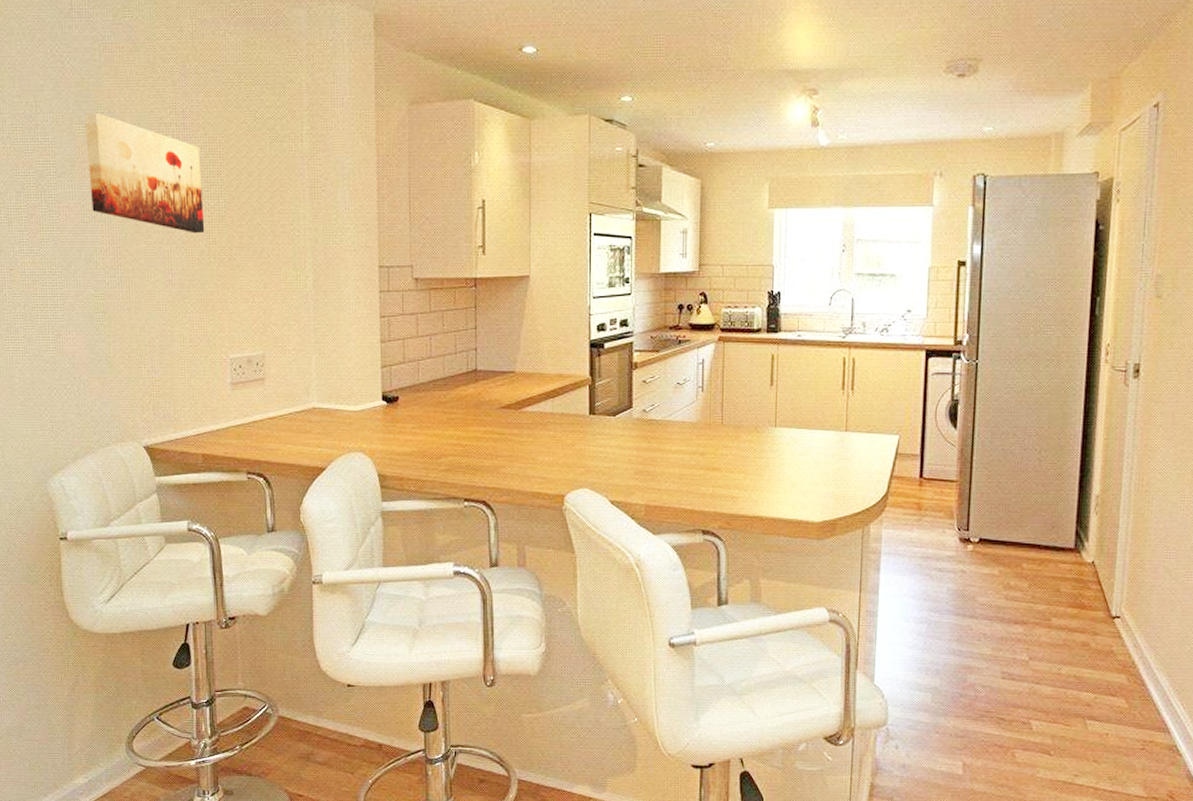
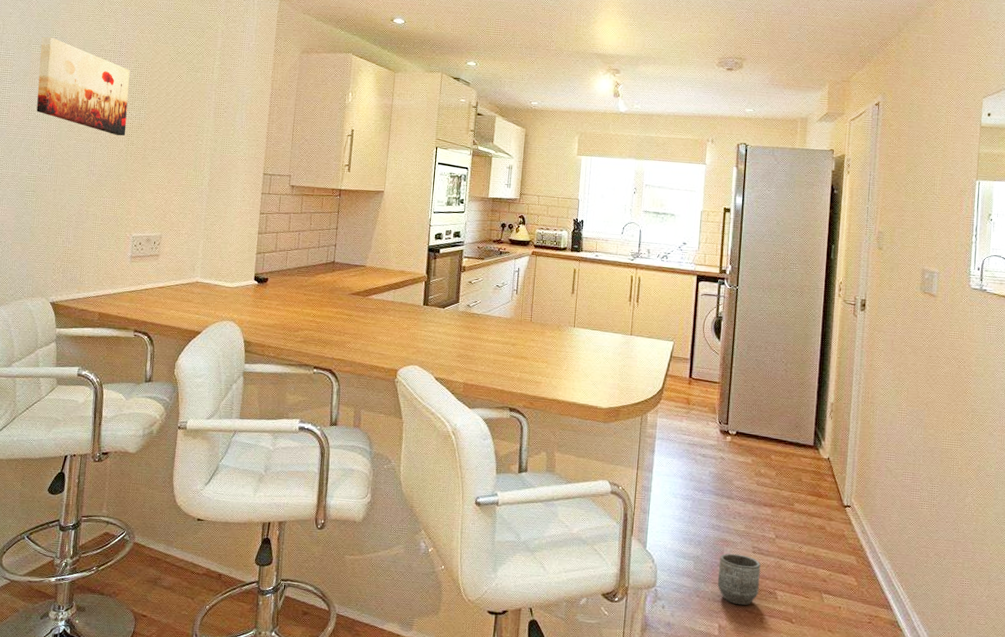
planter: none [960,681,1012,740] -> present [717,553,761,606]

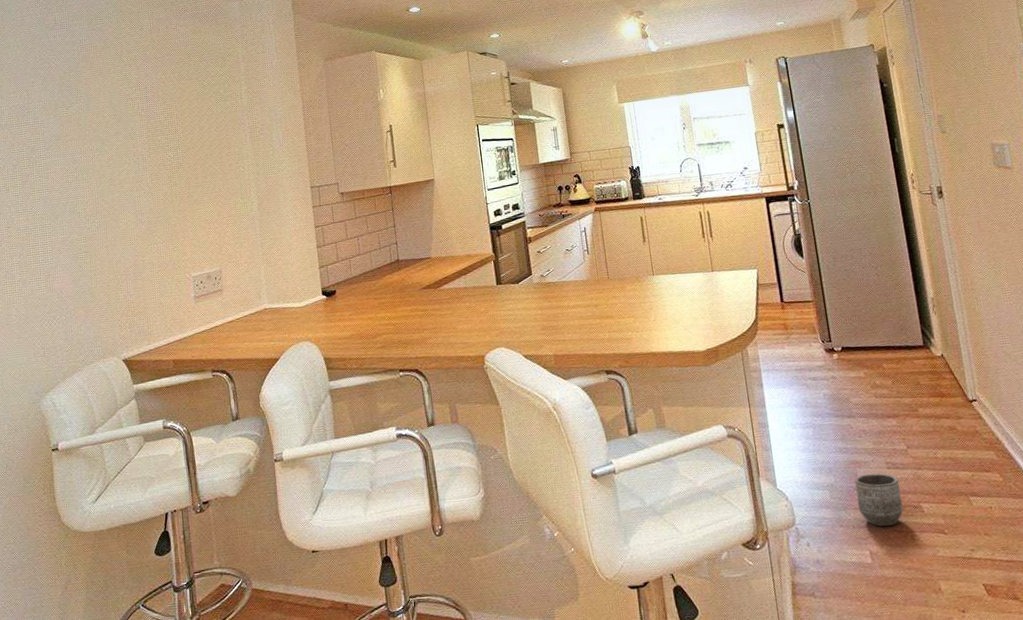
wall art: present [36,36,130,136] -> none [67,97,167,180]

